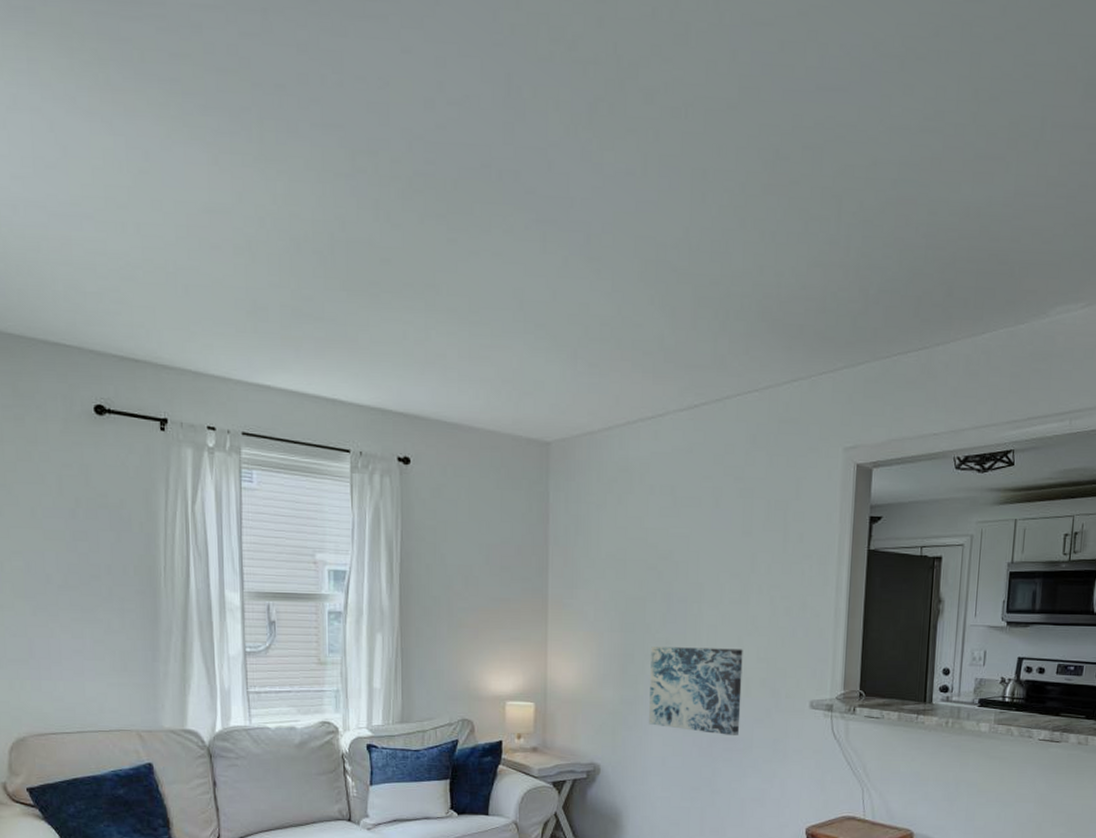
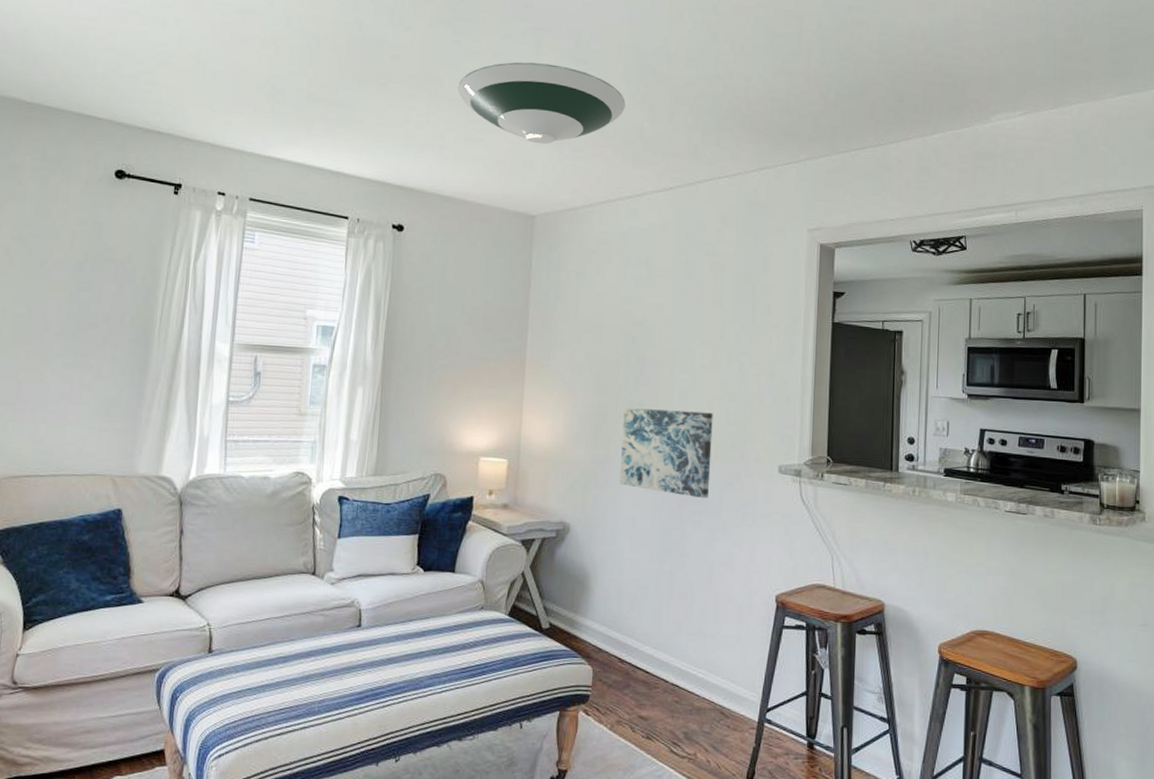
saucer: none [458,262,644,360] -> present [458,62,626,145]

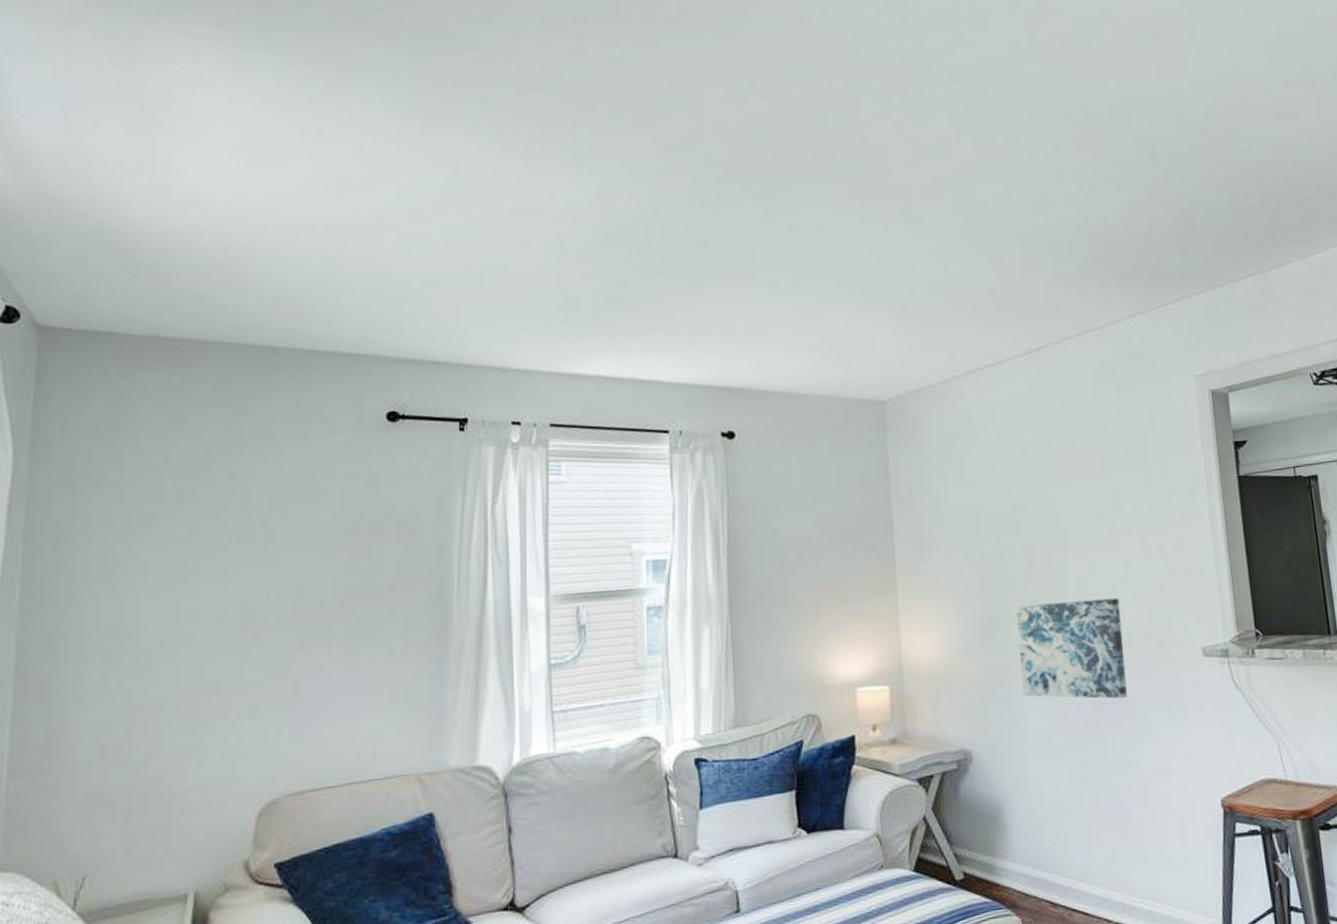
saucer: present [458,62,626,145] -> none [778,229,971,320]

